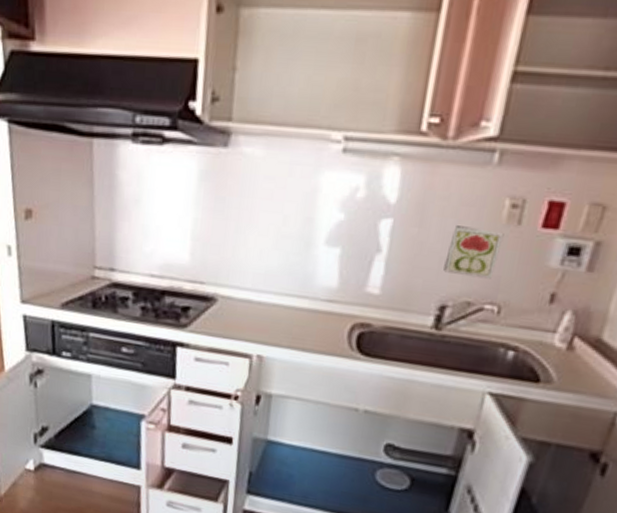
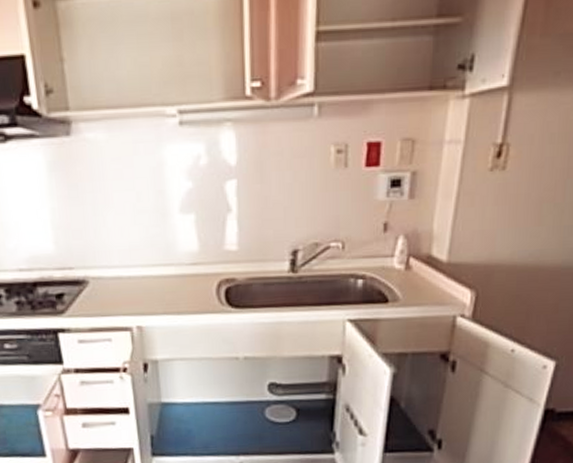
decorative tile: present [443,225,504,279] -> none [289,176,335,221]

